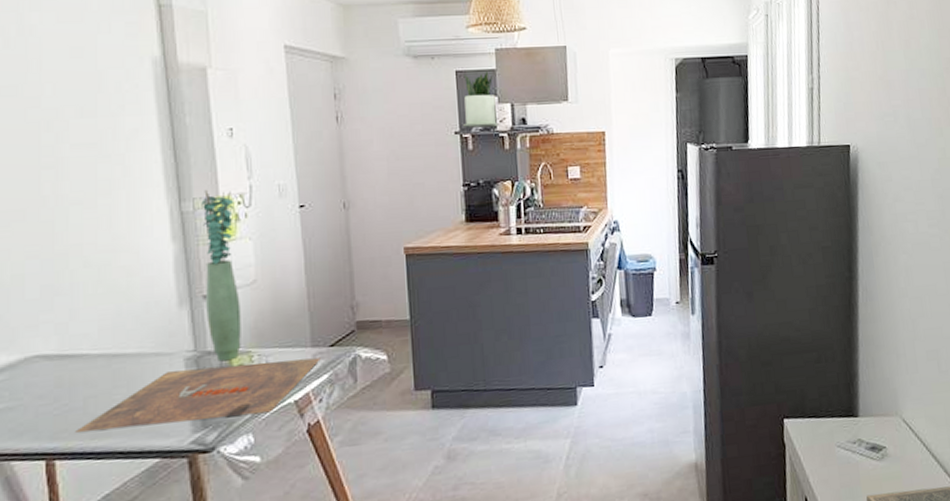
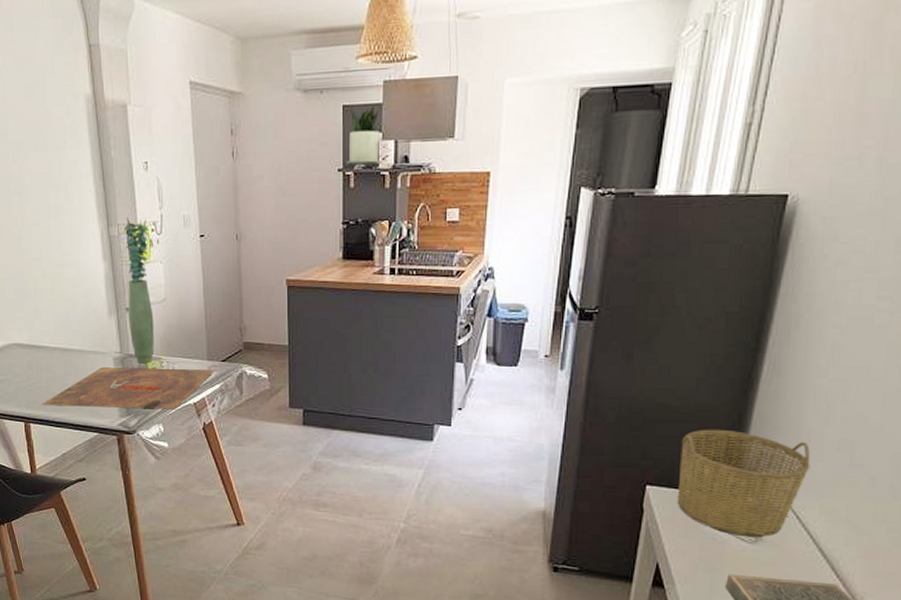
basket: none [806,354,911,455] -> present [677,429,811,537]

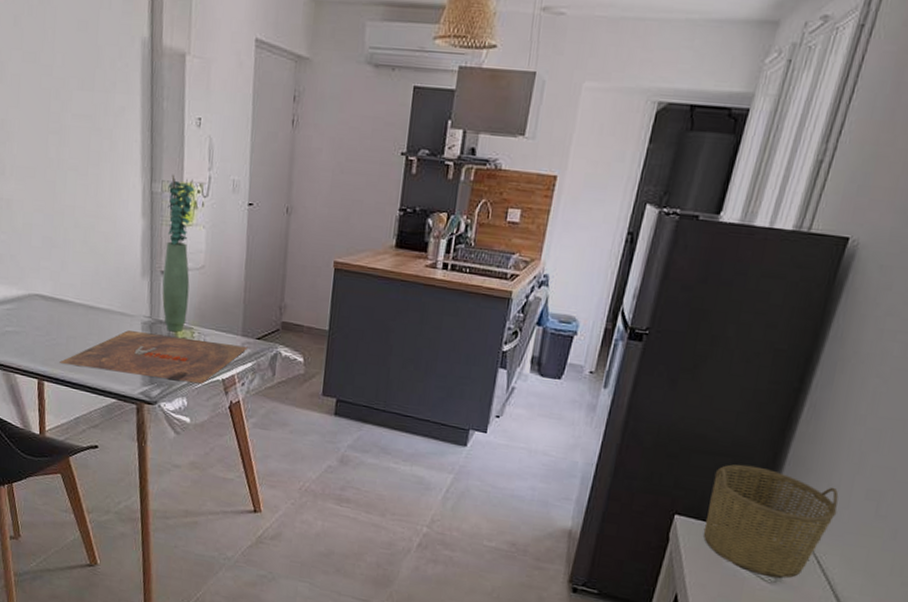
planter: present [347,106,382,166] -> none [411,89,450,154]

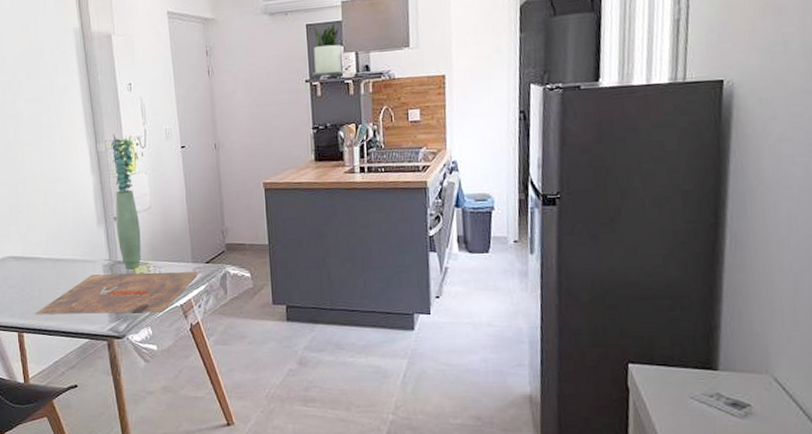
planter: none [411,89,450,154] -> present [312,23,345,77]
basket: present [703,464,839,578] -> none [657,303,788,411]

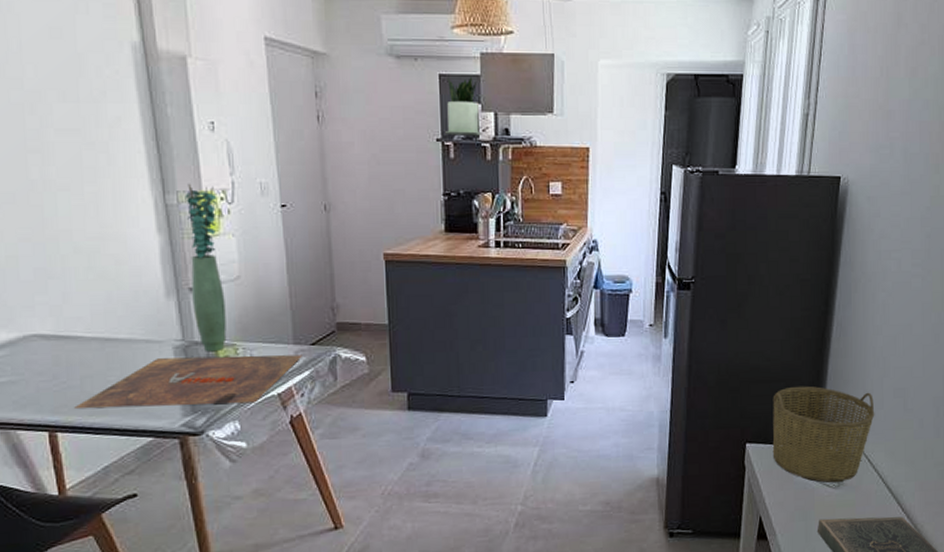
basket: none [657,303,788,411] -> present [772,386,875,482]

